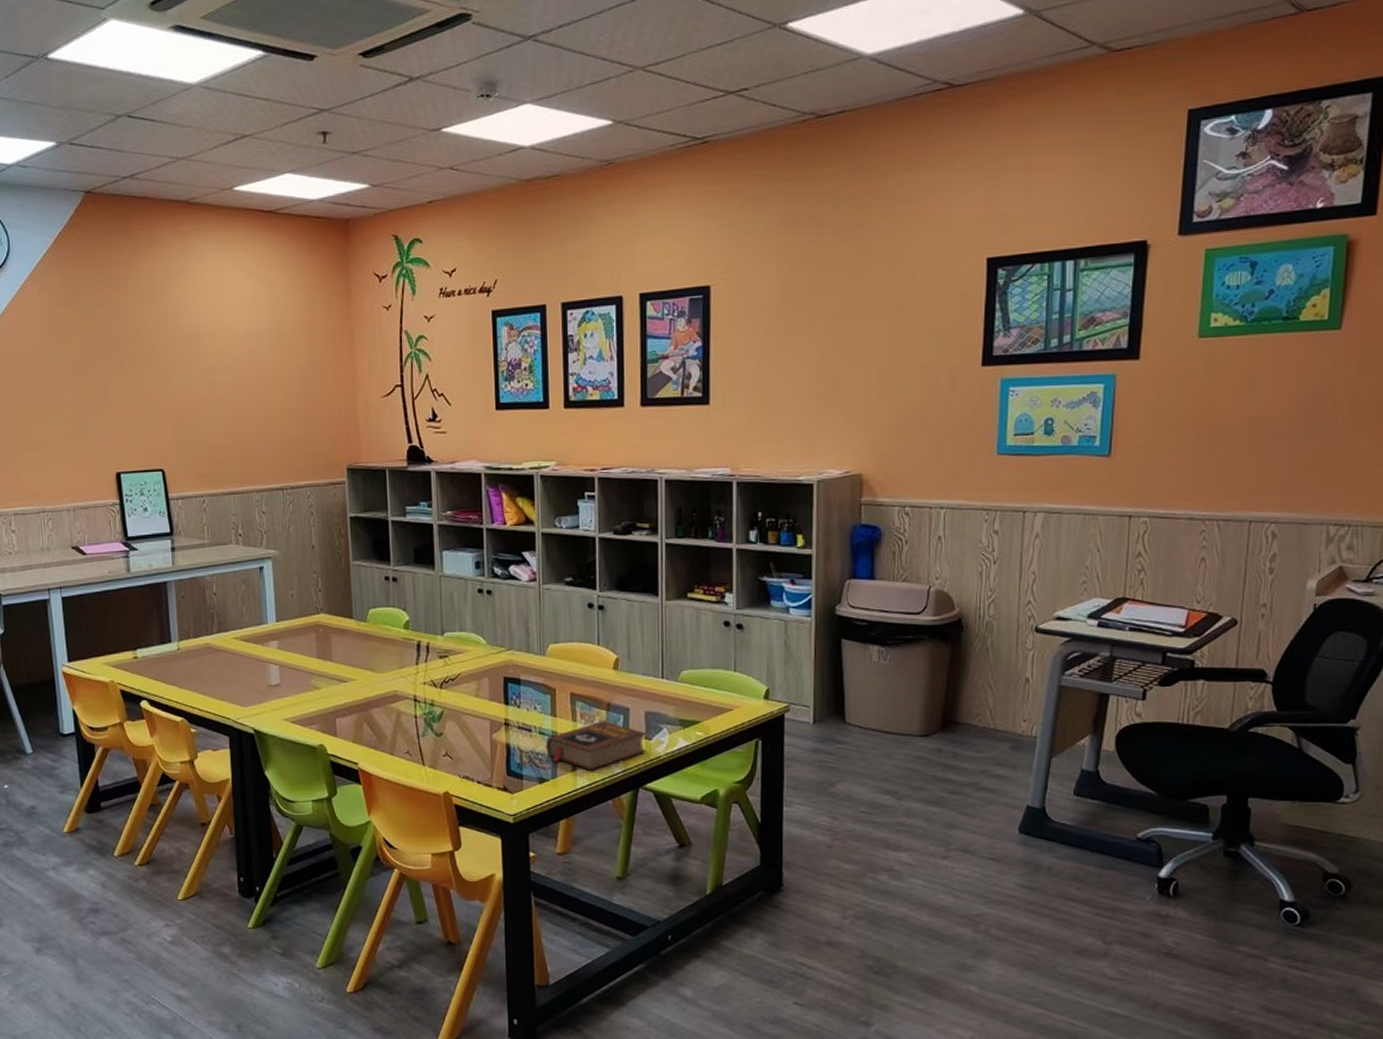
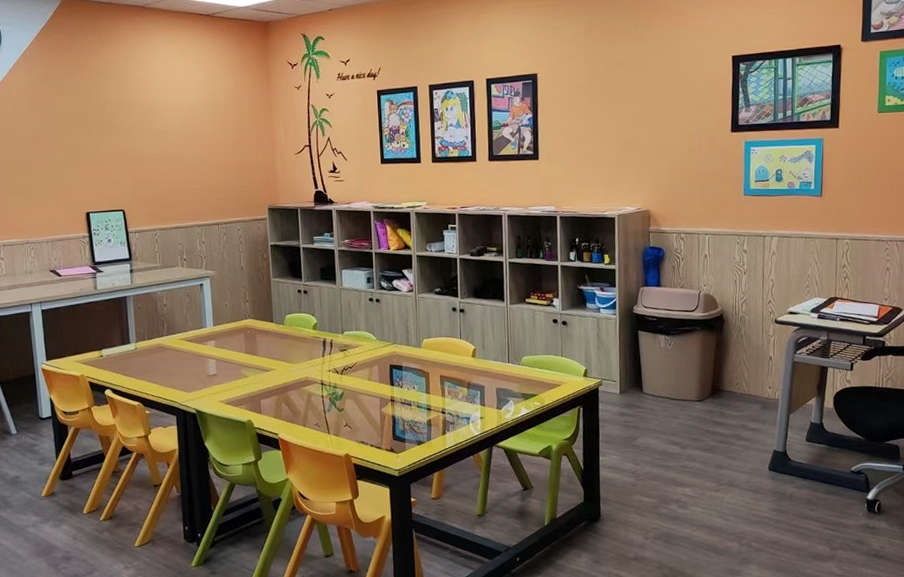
book: present [546,721,647,771] -> none [422,396,498,434]

